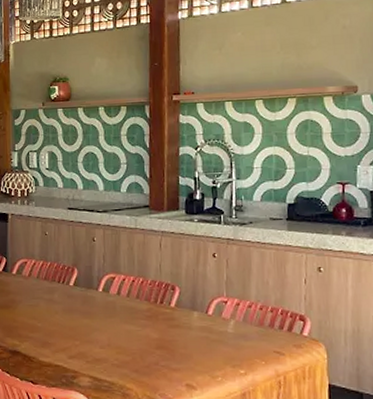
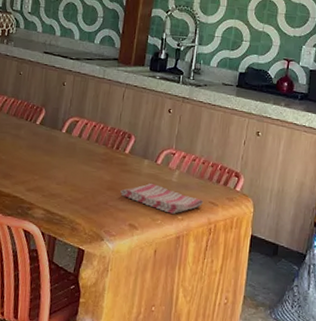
dish towel: none [171,338,268,369] -> present [120,183,204,214]

